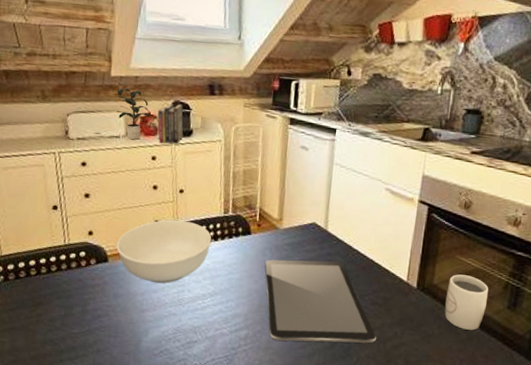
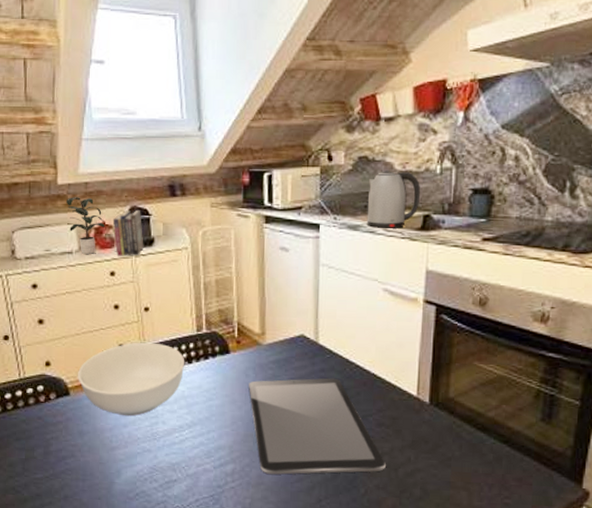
kettle: none [376,87,423,138] -> present [366,169,420,228]
mug: present [444,274,489,330] -> none [465,384,517,449]

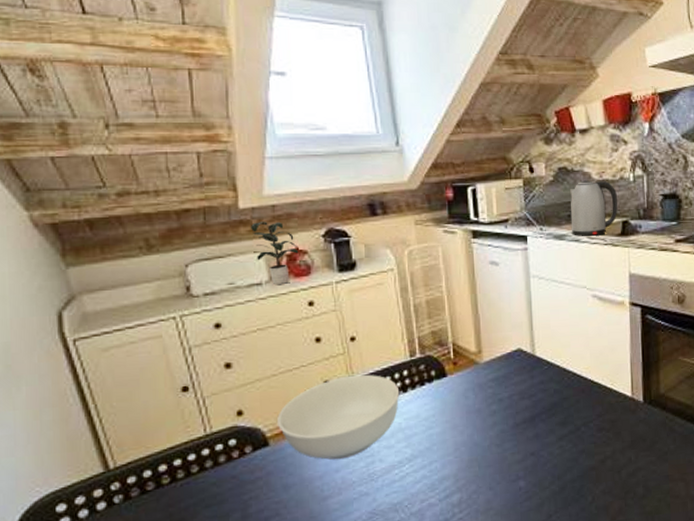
books: present [112,209,144,257] -> none [307,231,345,285]
tablet: present [249,378,386,475] -> none [469,388,609,498]

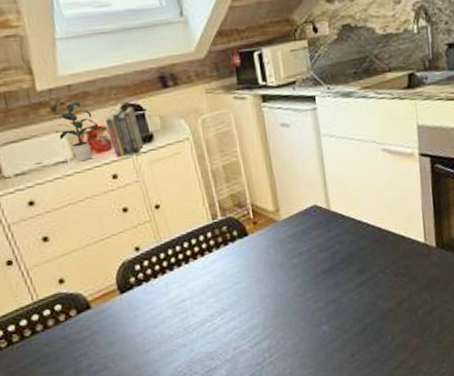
bowl: present [276,374,400,460] -> none [95,238,206,318]
books: none [307,231,345,285] -> present [105,106,144,159]
kettle: present [569,179,618,236] -> none [354,34,403,93]

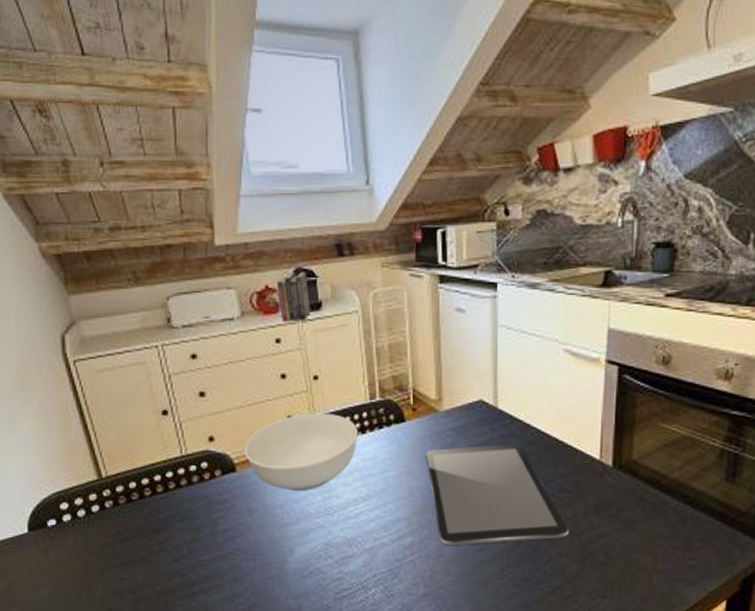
potted plant: present [50,101,98,162] -> none [225,259,268,321]
bowl: none [95,238,206,318] -> present [243,413,359,492]
tablet: none [271,240,407,342] -> present [426,444,569,546]

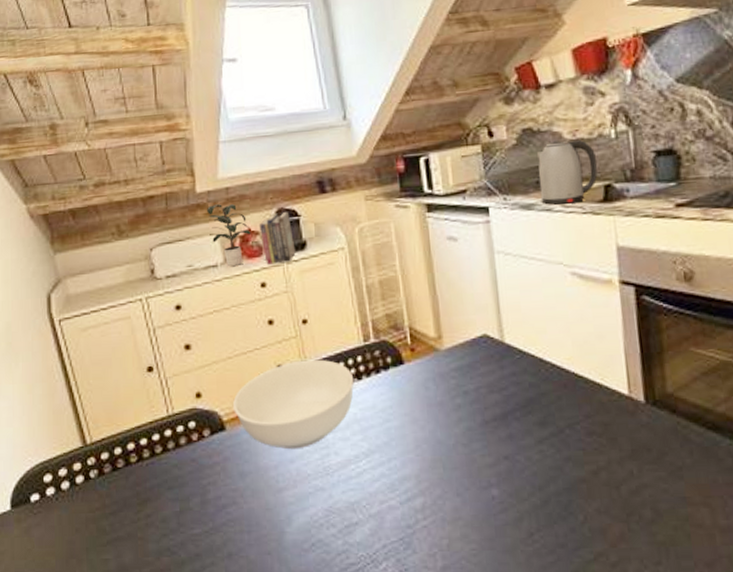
potted plant: none [225,259,268,321] -> present [207,204,251,267]
tablet: present [426,444,569,546] -> none [430,382,605,507]
kettle: none [546,223,601,286] -> present [536,139,598,205]

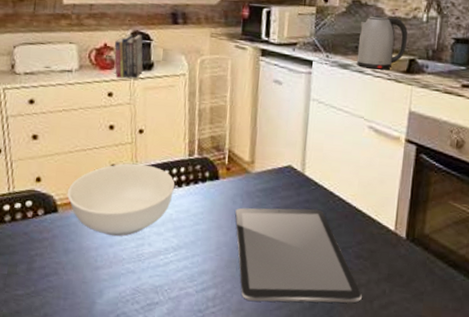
potted plant: present [207,204,251,267] -> none [70,17,107,75]
tablet: none [430,382,605,507] -> present [235,207,362,303]

